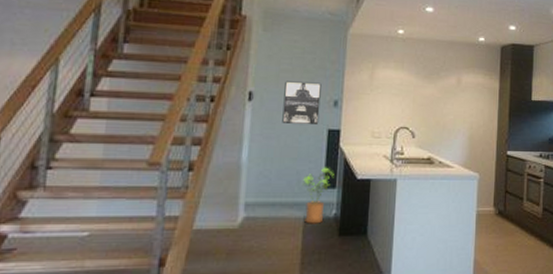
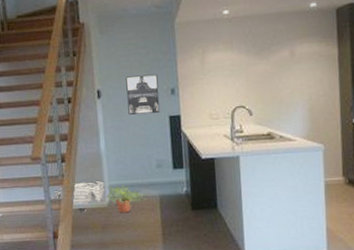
basket: none [169,195,239,235] -> present [54,180,105,213]
potted plant: none [239,203,289,237] -> present [106,185,147,213]
house plant: present [303,167,334,224] -> none [154,150,181,201]

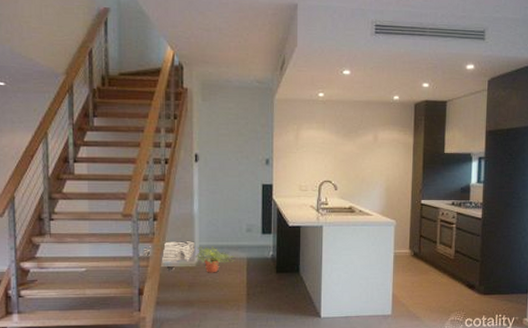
wall art: present [126,74,160,115] -> none [224,144,254,180]

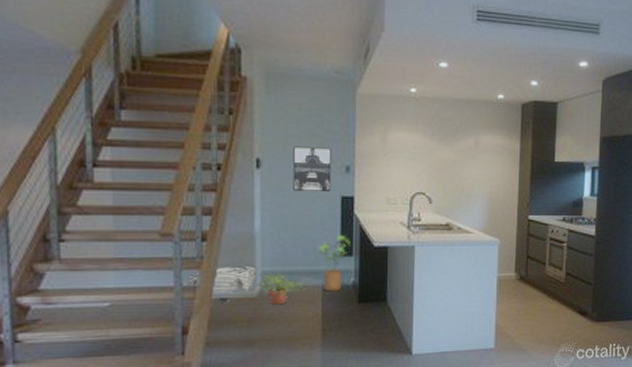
wall art: none [224,144,254,180] -> present [293,146,332,191]
house plant: none [244,216,270,263] -> present [319,235,350,292]

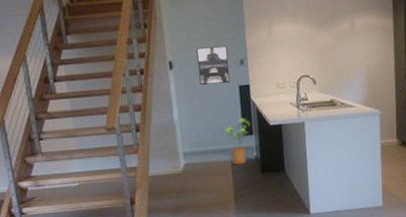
basket: present [187,265,255,304] -> none [130,148,179,180]
potted plant: present [257,272,307,305] -> none [181,151,219,179]

